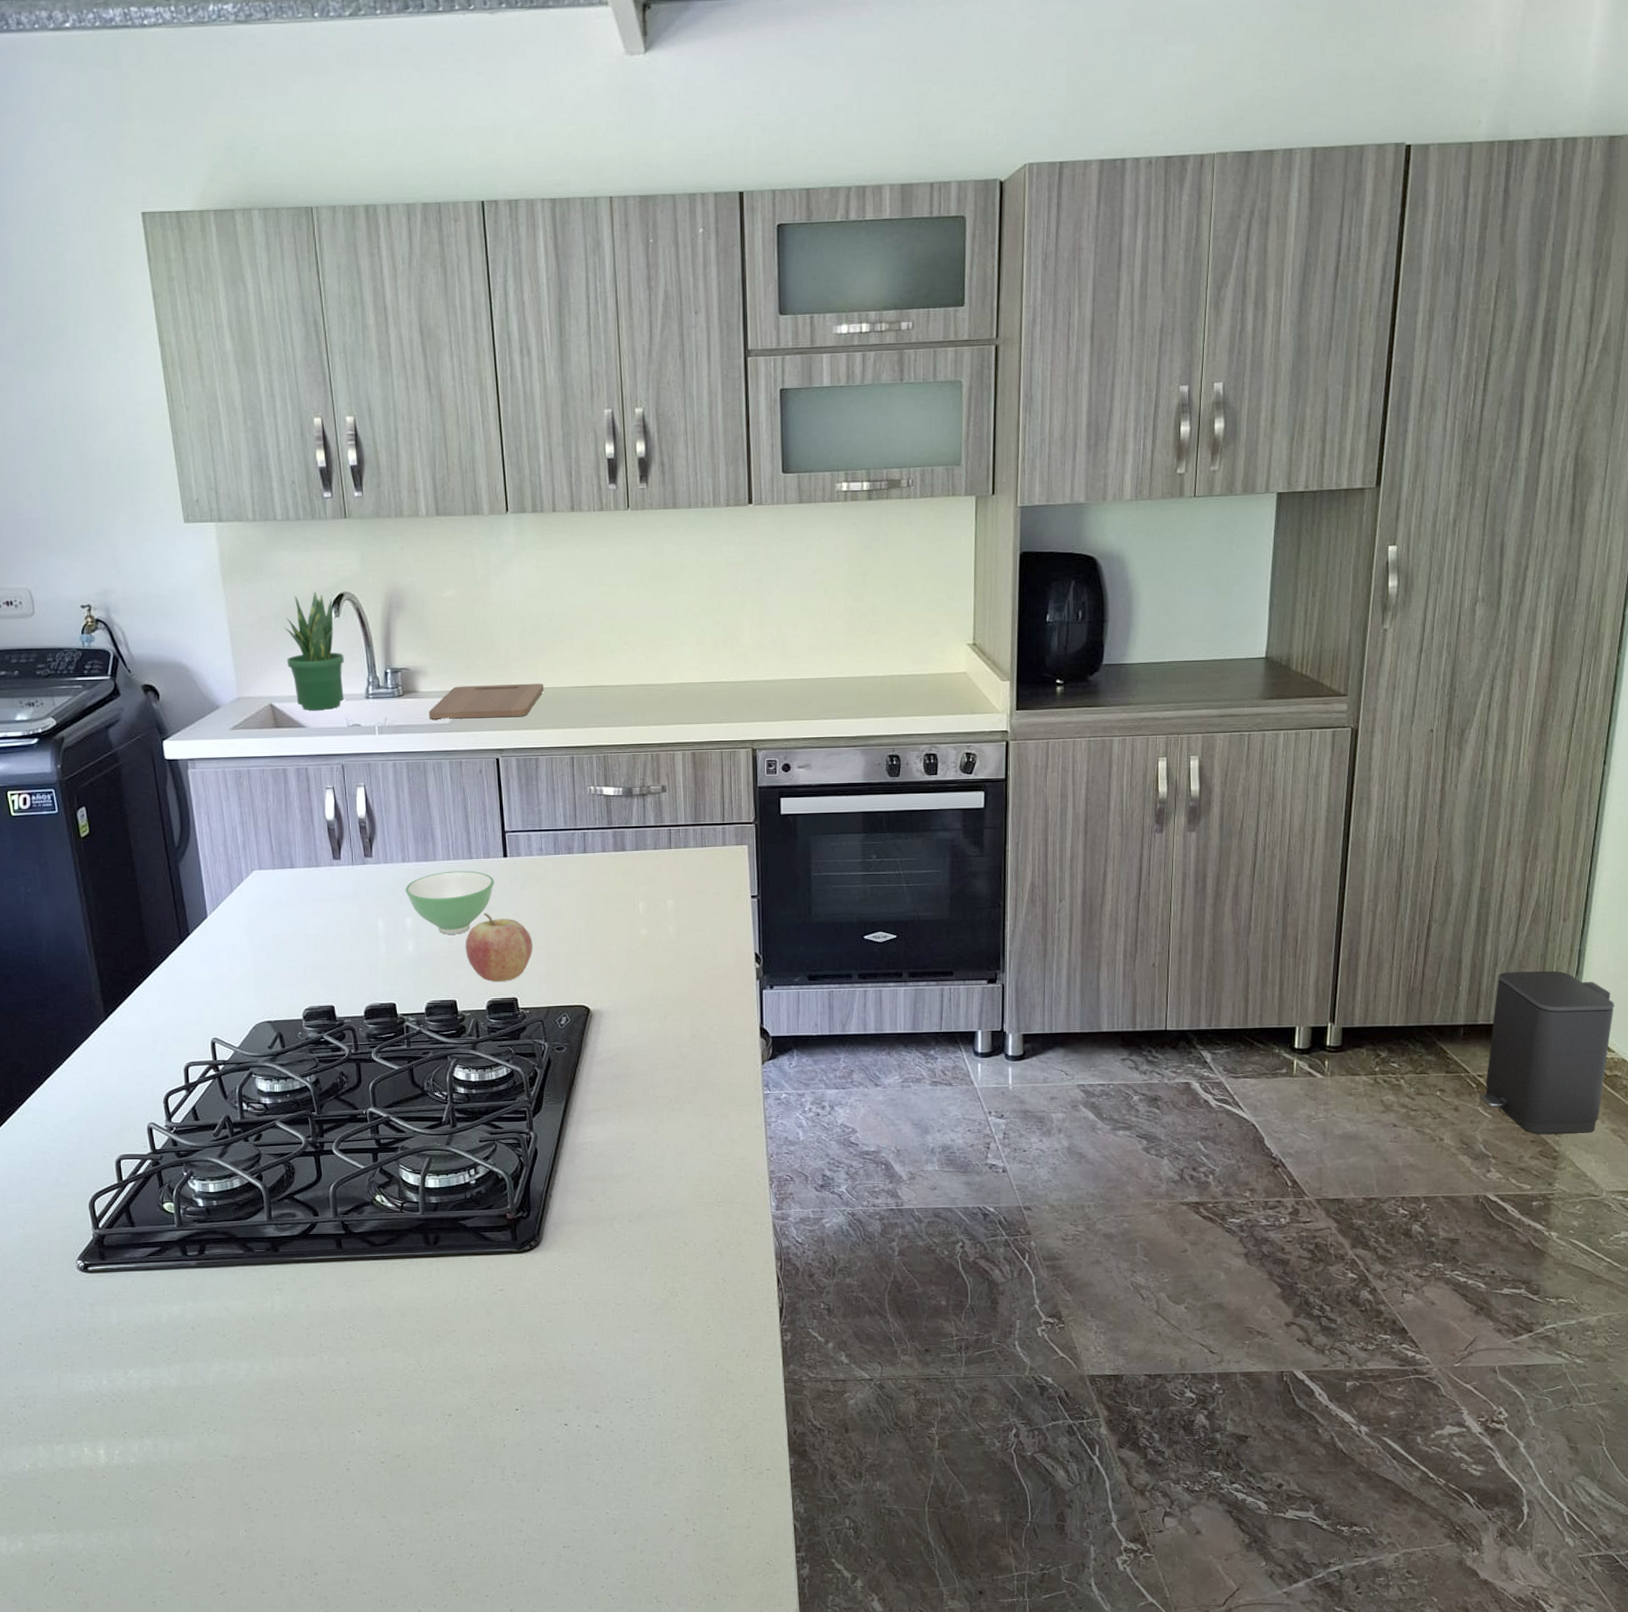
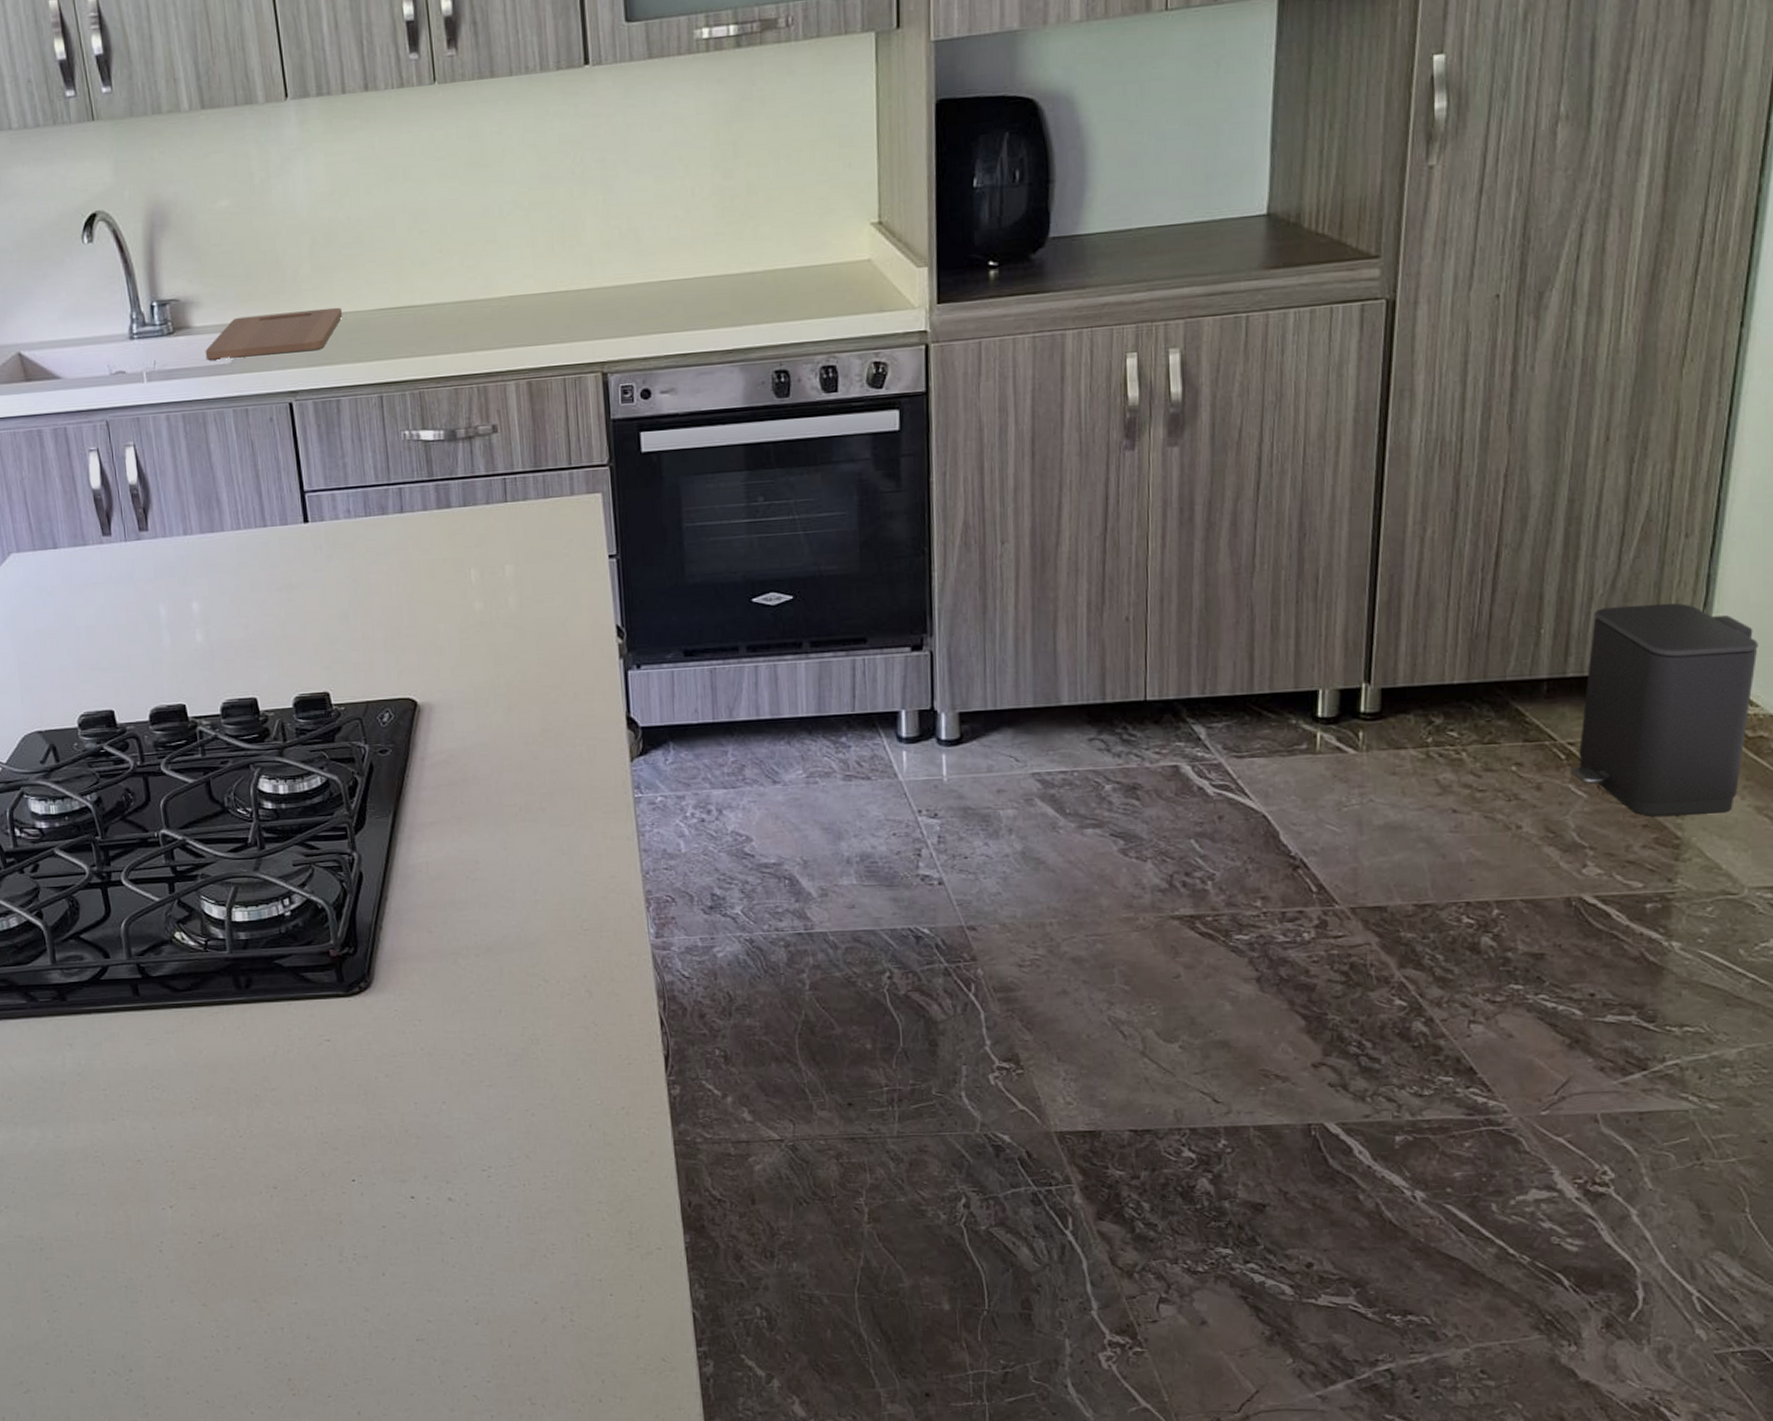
planter: present [284,591,344,710] -> none [28,212,104,358]
bowl: present [405,870,494,935] -> none [189,541,295,620]
fruit: present [465,913,533,982] -> none [263,591,345,674]

